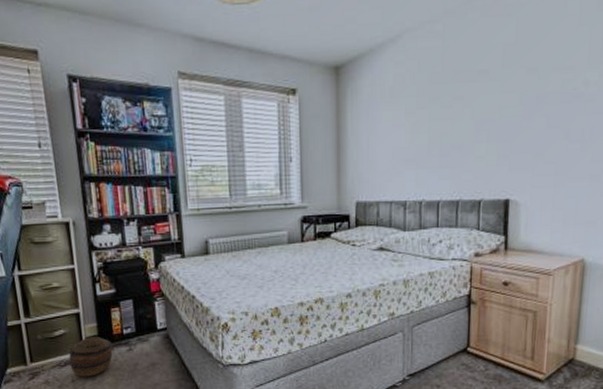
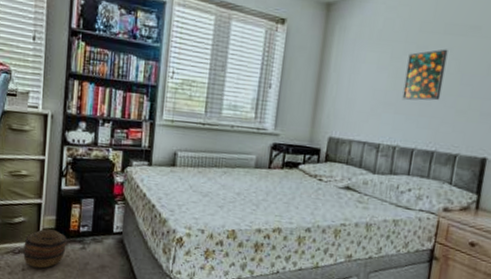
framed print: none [422,97,460,155] -> present [402,49,448,101]

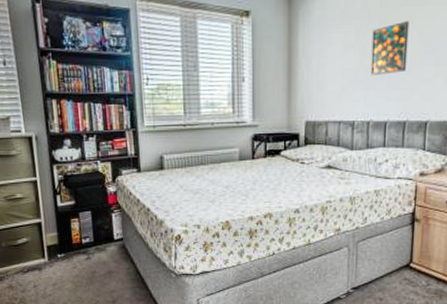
basket: present [23,229,67,268] -> none [31,245,72,283]

